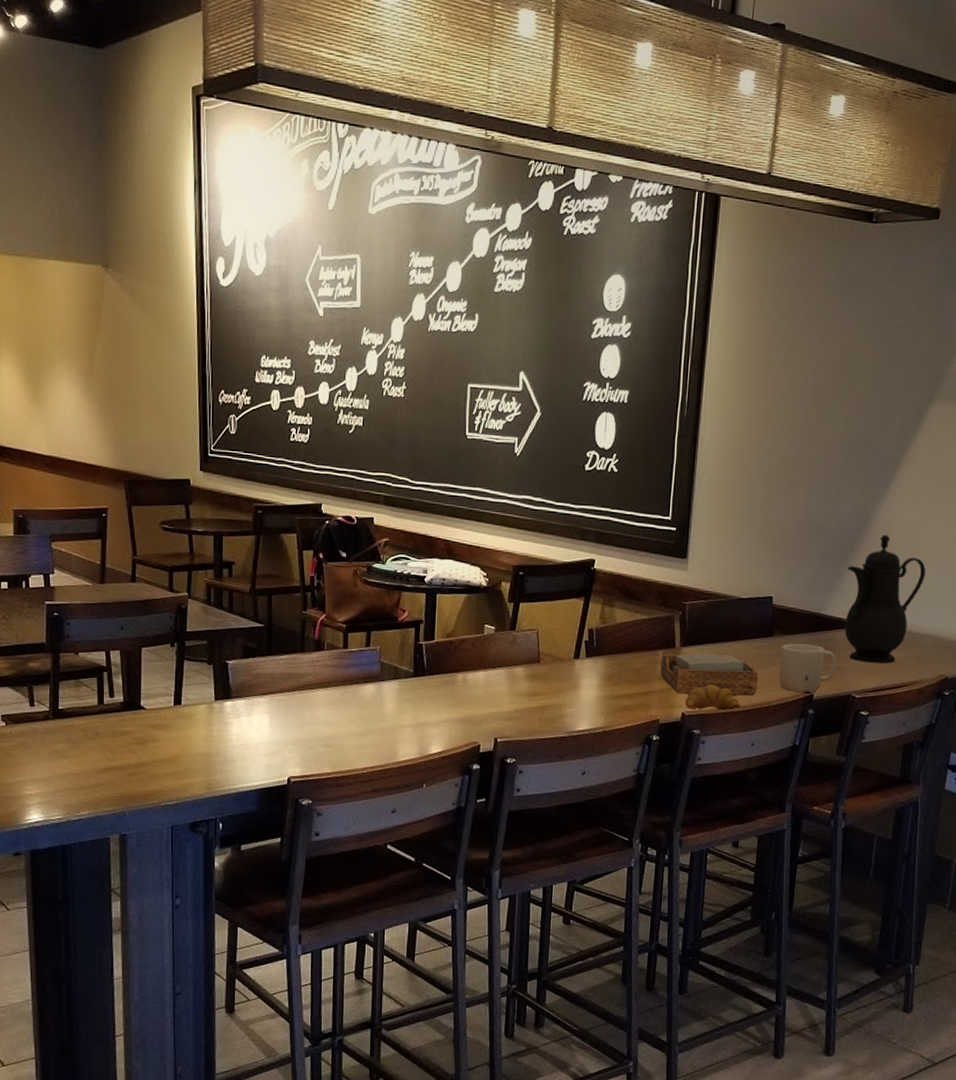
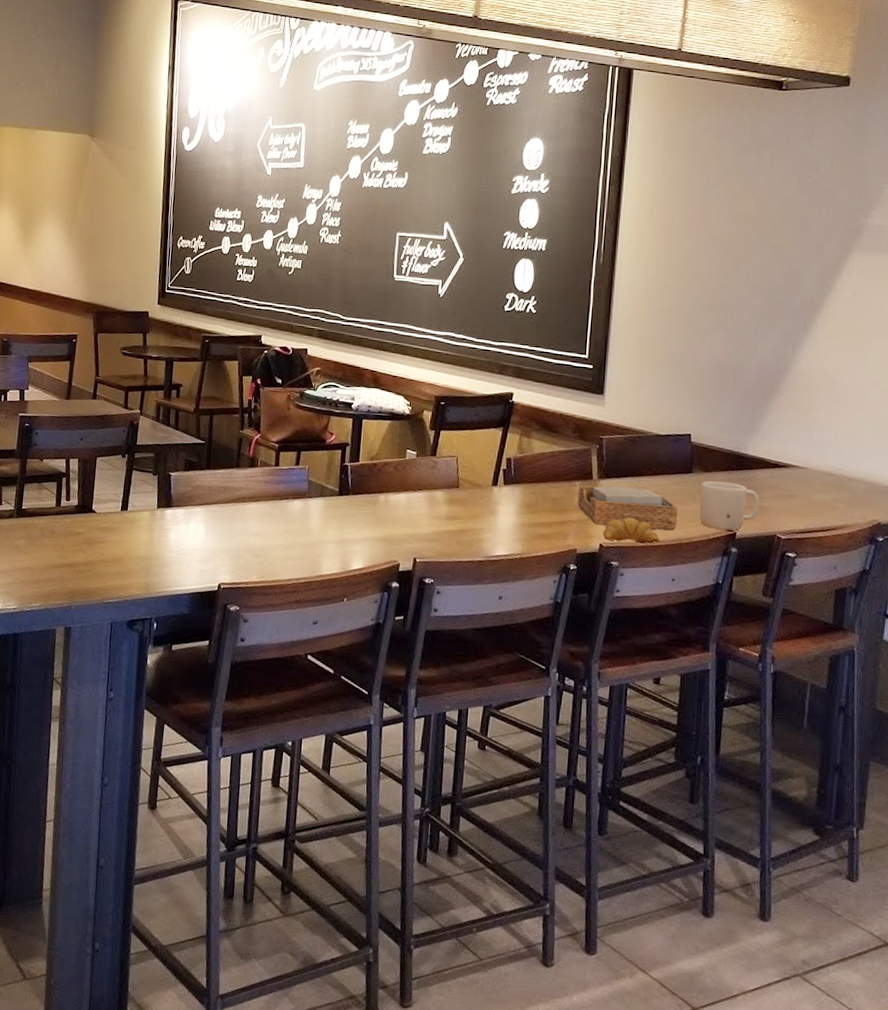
coffeepot: present [844,535,926,664] -> none [767,378,852,506]

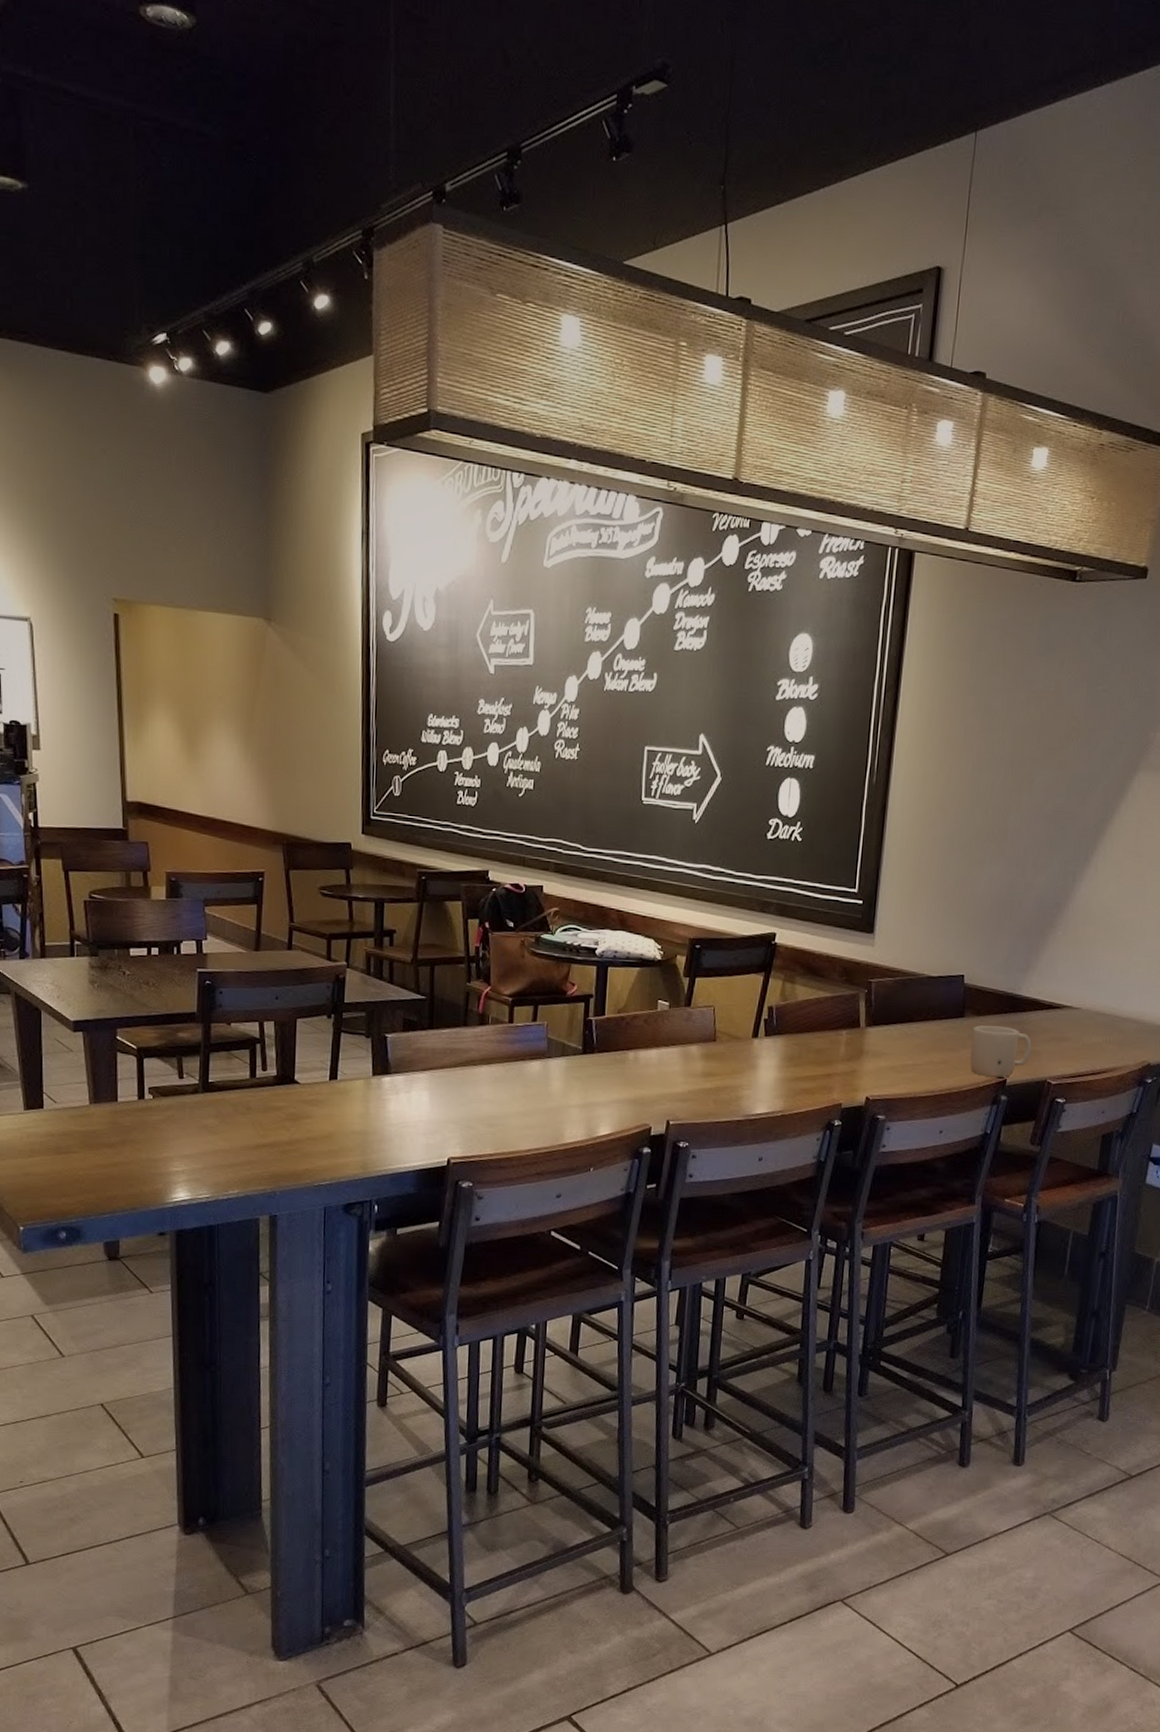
napkin holder: present [577,486,678,531] -> none [843,1034,948,1080]
croissant: present [603,517,660,544] -> none [869,1067,929,1095]

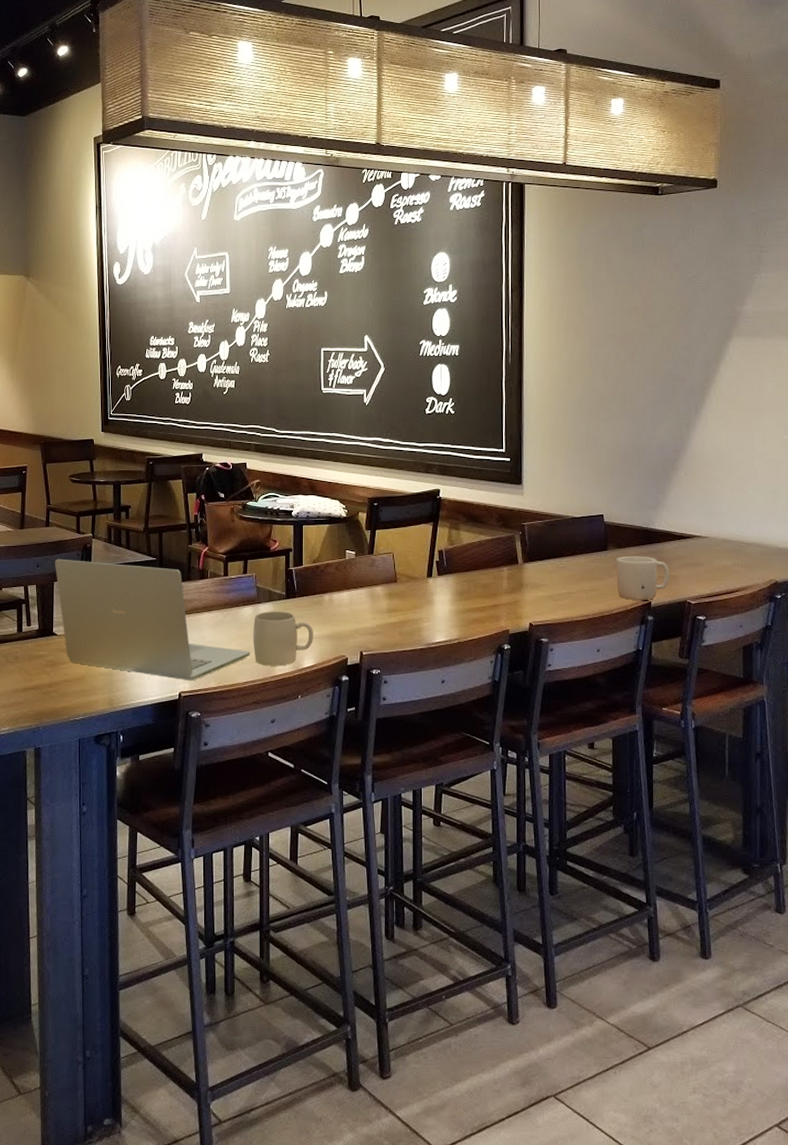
laptop: none [297,990,536,1146] -> present [54,558,250,681]
mug: none [539,1067,613,1133] -> present [253,611,313,666]

